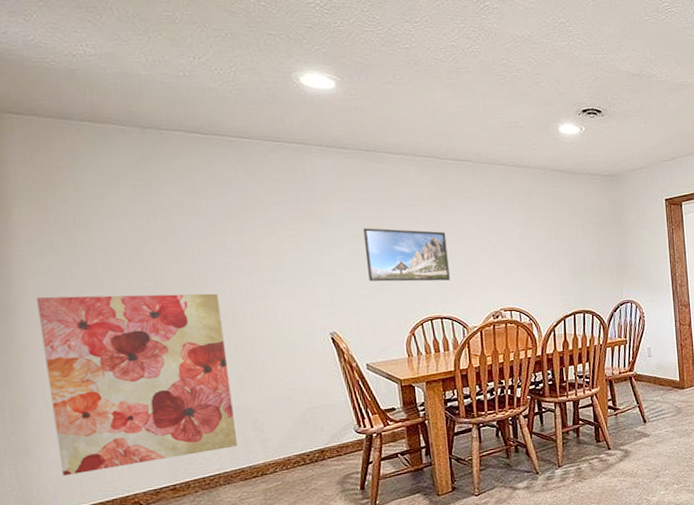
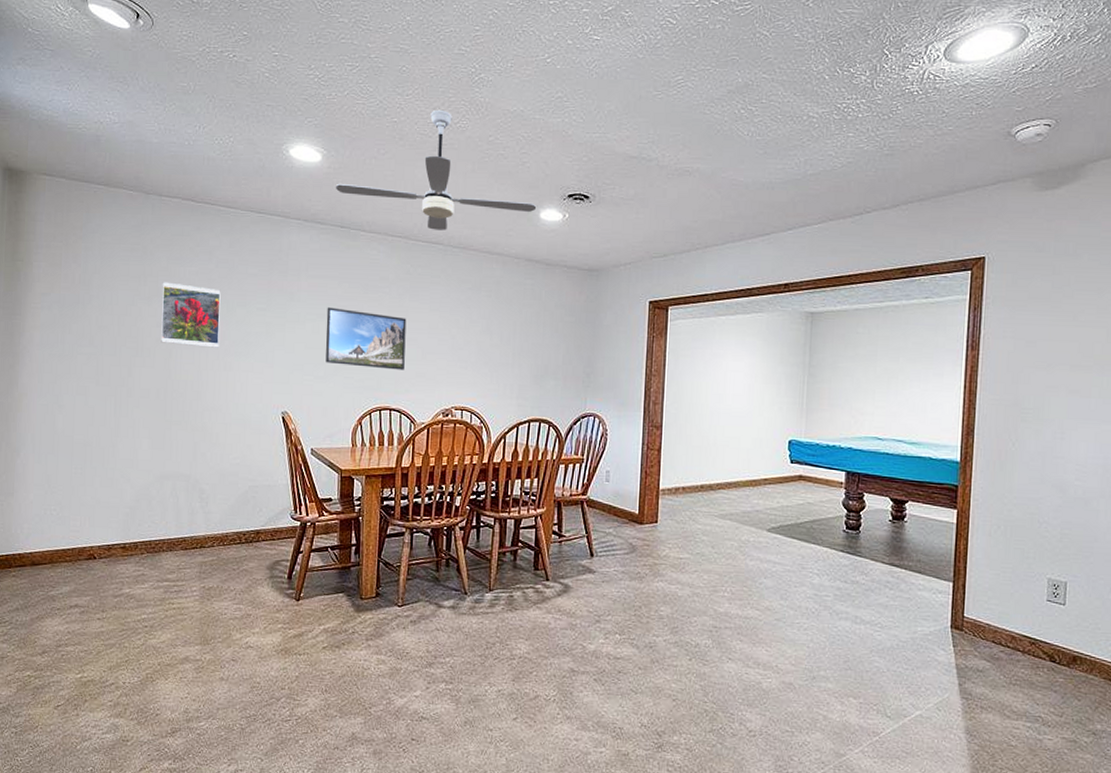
wall art: present [36,293,238,477] -> none [37,347,188,519]
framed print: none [175,217,252,279] -> present [161,282,221,348]
ceiling fan: none [354,35,555,148] -> present [335,109,537,230]

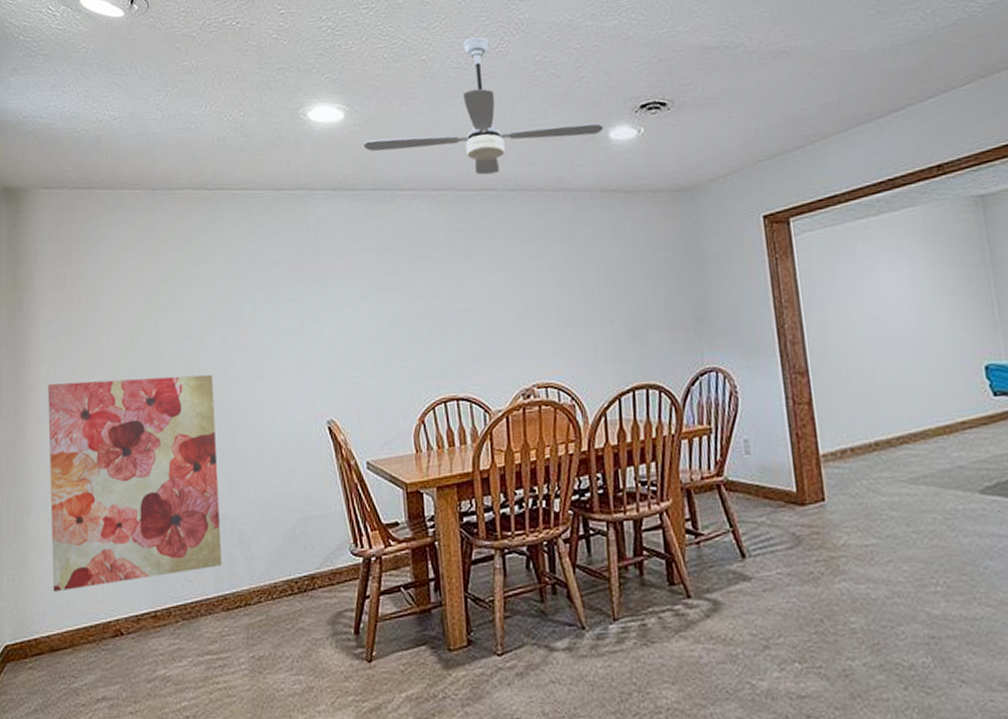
wall art: none [37,347,188,519] -> present [48,374,223,593]
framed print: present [161,282,221,348] -> none [177,285,248,359]
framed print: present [325,307,407,370] -> none [368,284,469,354]

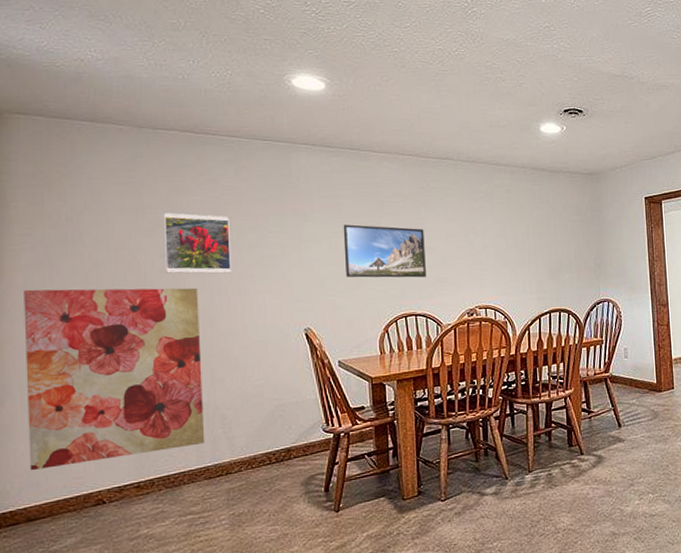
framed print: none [177,285,248,359] -> present [163,213,232,274]
ceiling fan: present [363,36,604,175] -> none [341,39,537,147]
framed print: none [368,284,469,354] -> present [343,224,426,278]

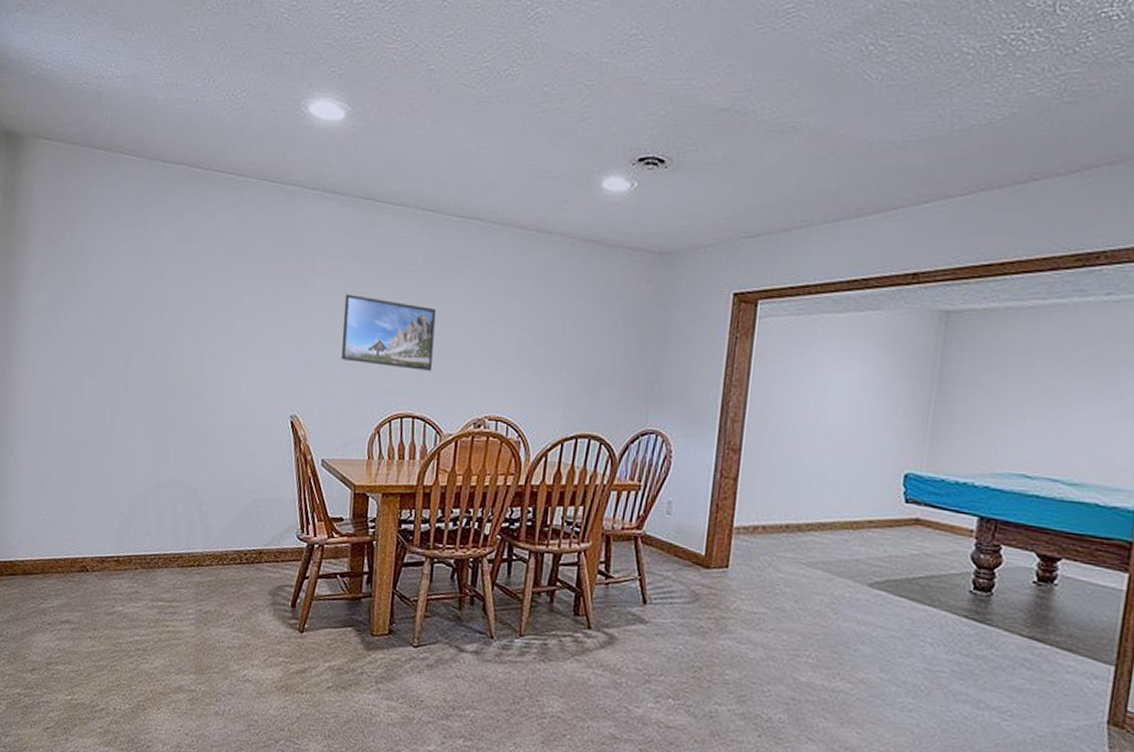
wall art: present [24,288,205,471] -> none [29,334,190,528]
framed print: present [163,213,232,274] -> none [161,262,228,340]

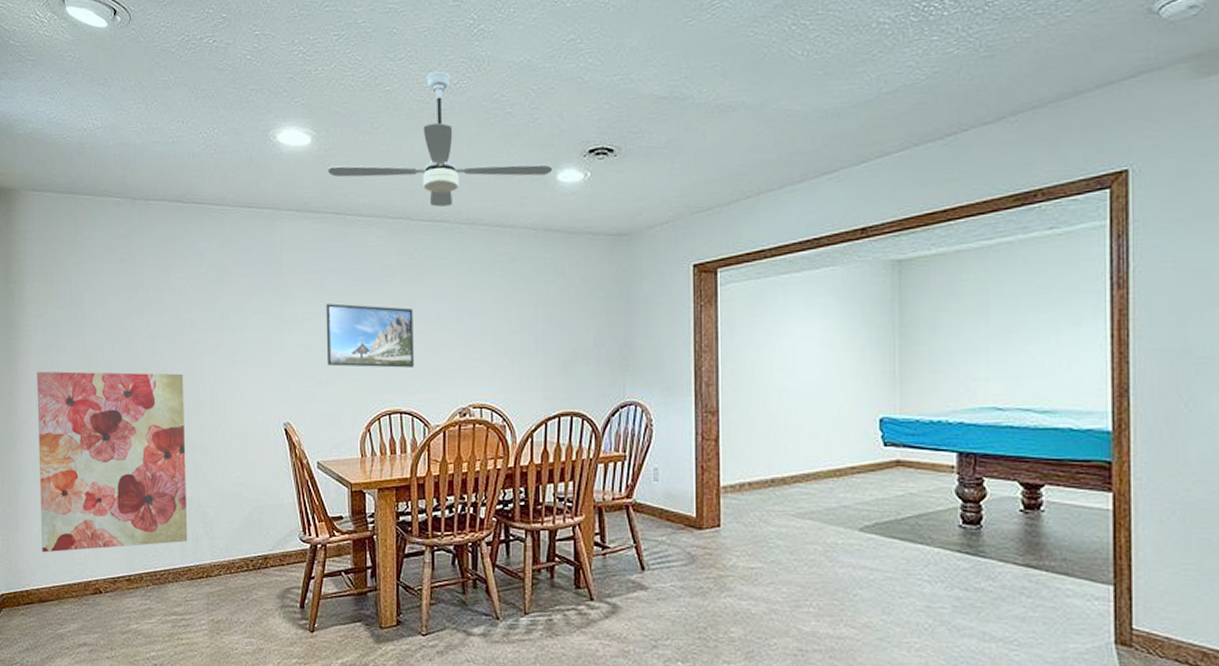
wall art: none [29,334,190,528] -> present [37,371,188,553]
ceiling fan: none [359,53,599,203] -> present [327,70,553,207]

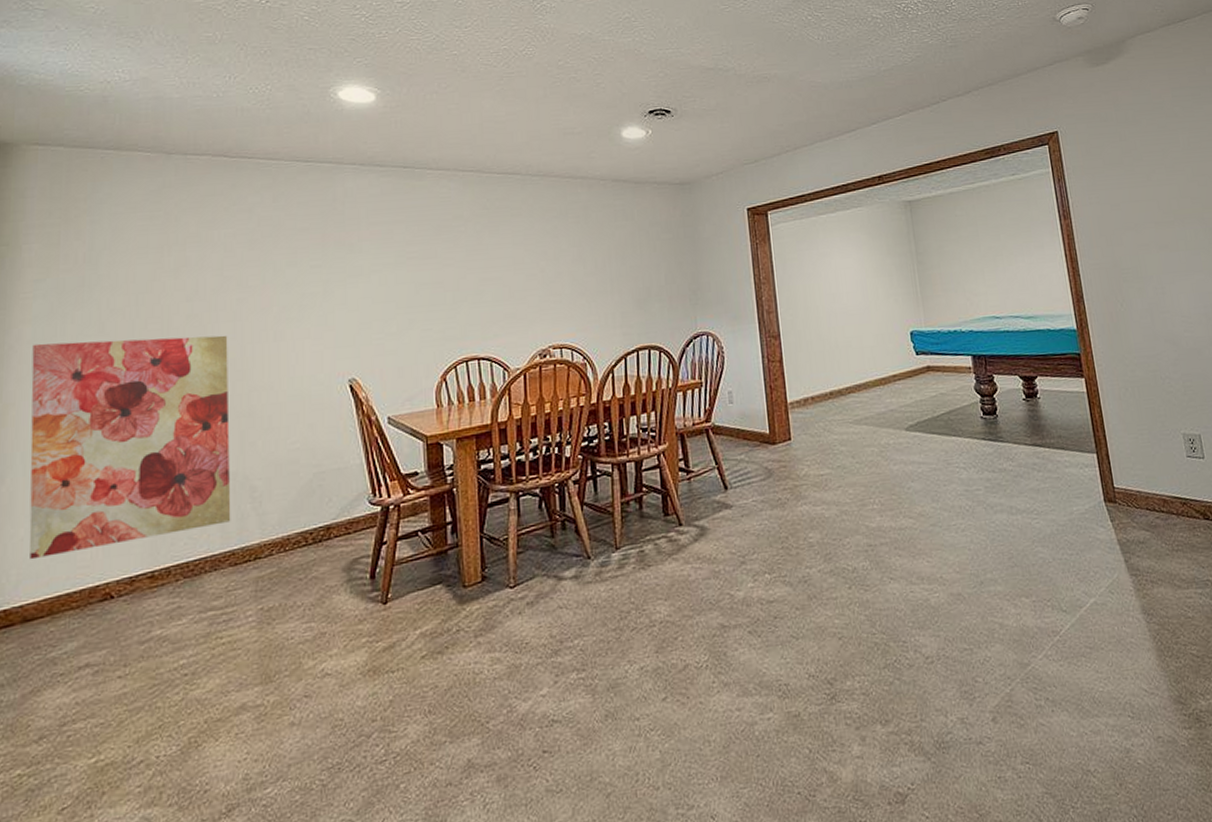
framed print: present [326,303,414,368] -> none [394,254,491,317]
ceiling fan: present [327,70,553,207] -> none [393,38,618,160]

